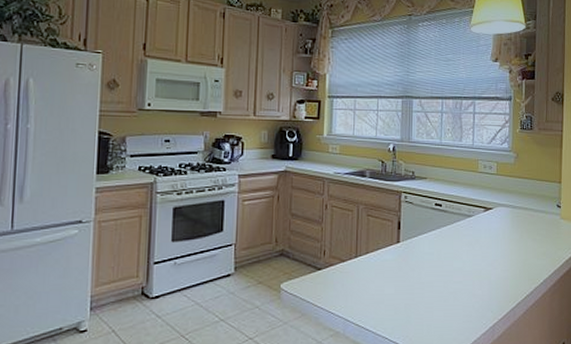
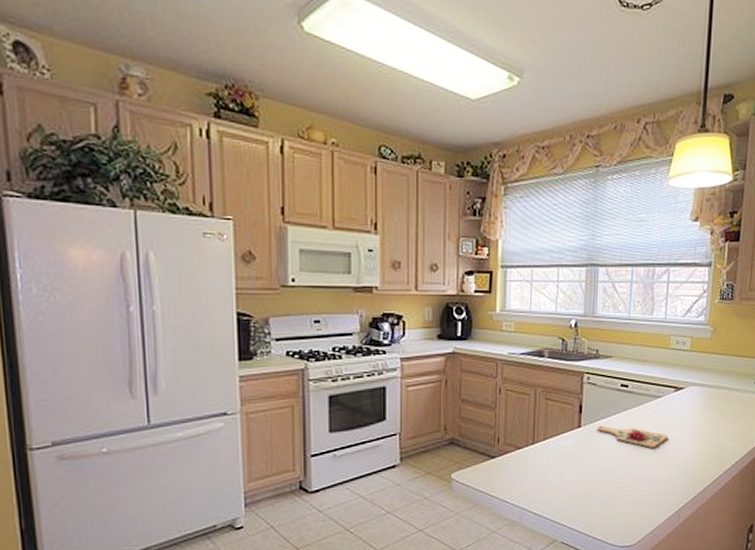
cutting board: none [415,241,481,265] -> present [597,425,669,449]

